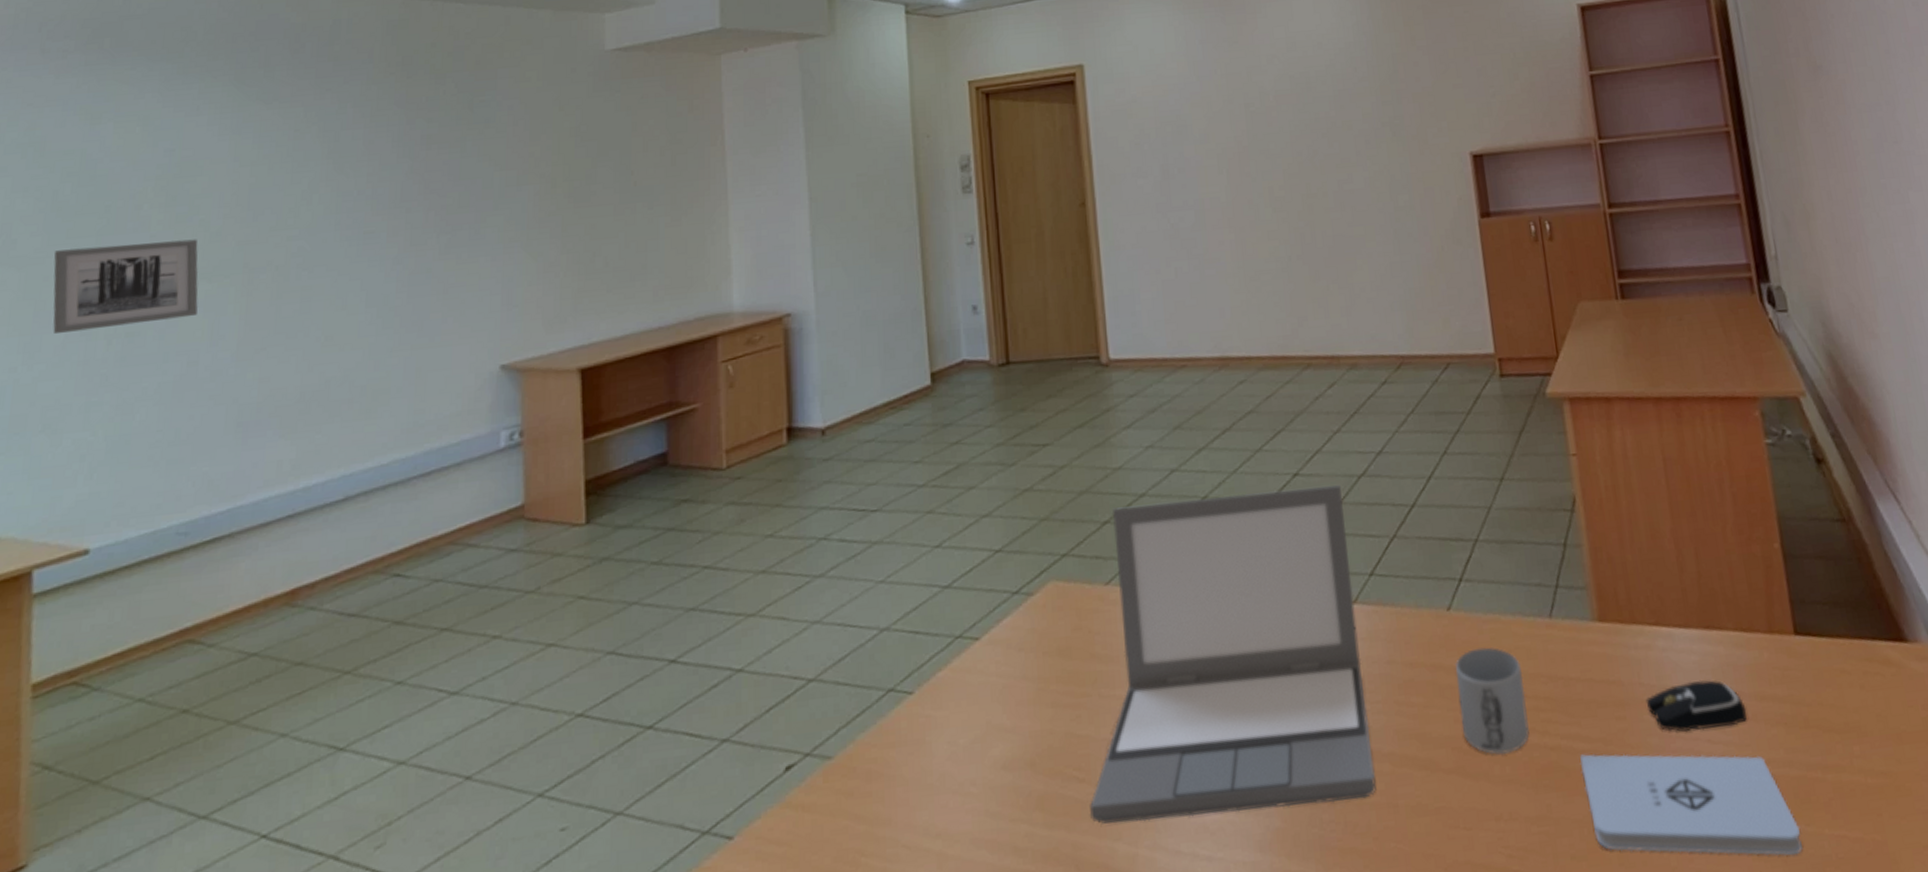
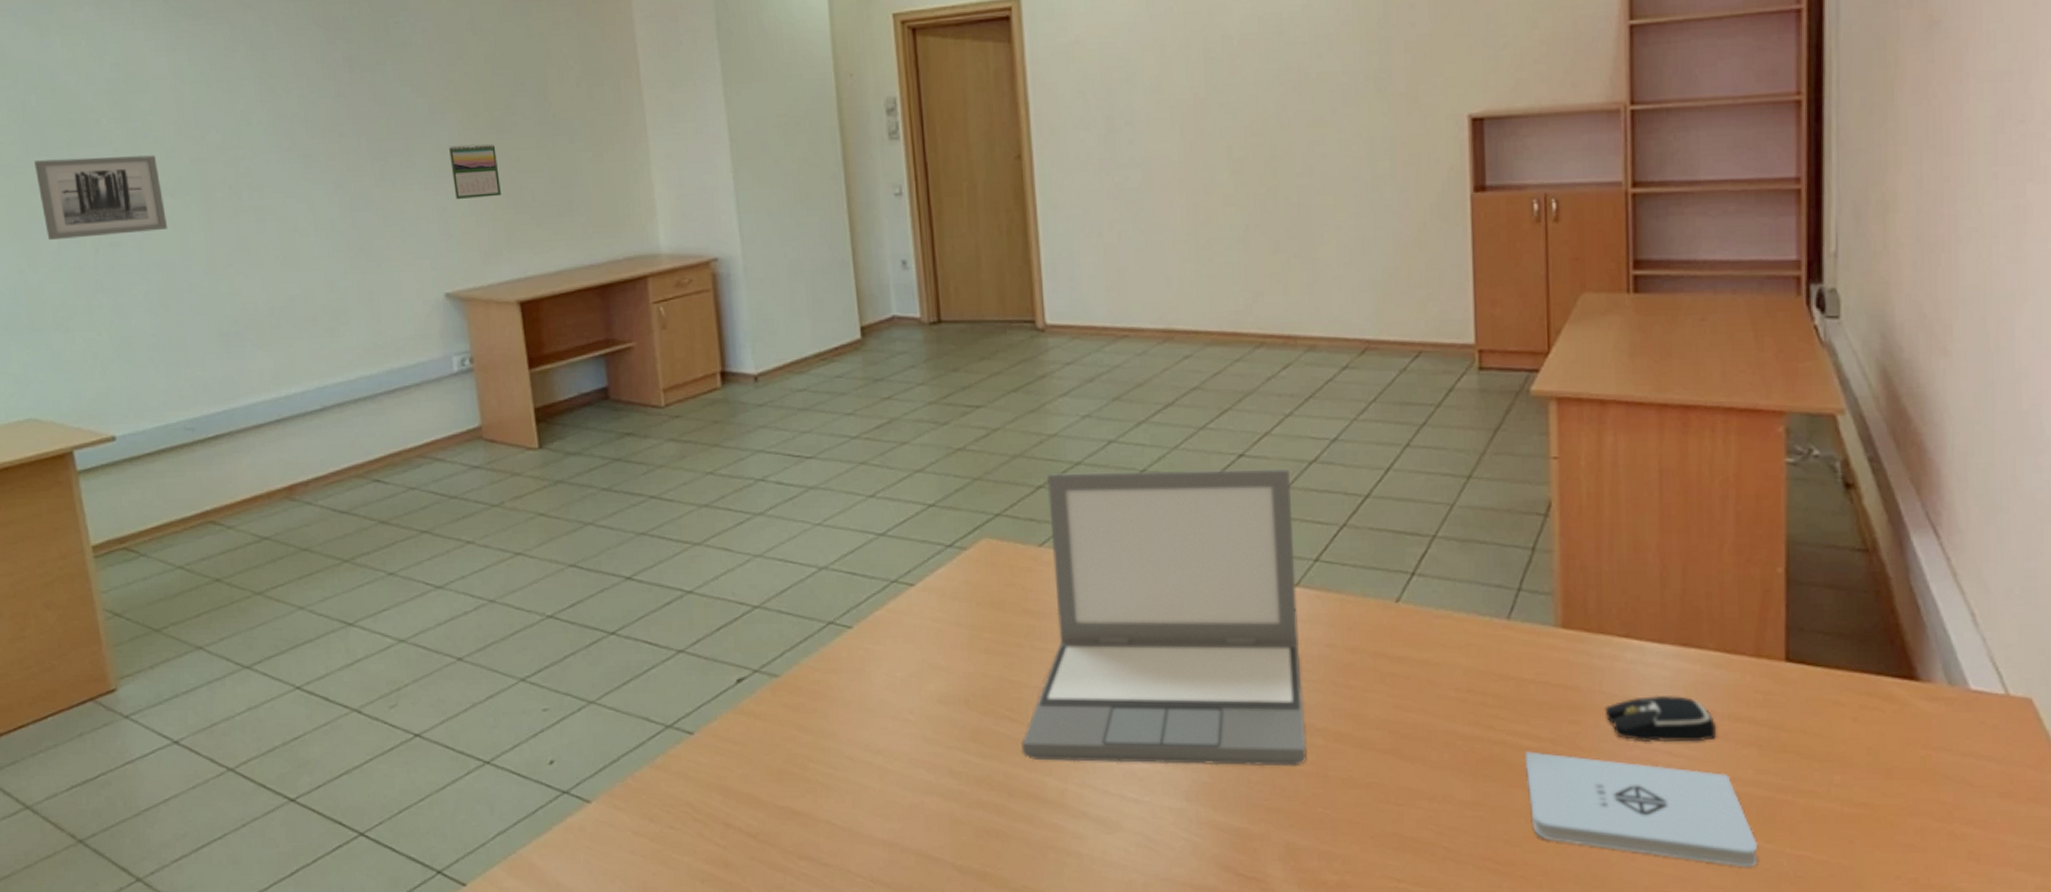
calendar: none [522,212,573,270] -> present [449,143,501,200]
mug: present [1454,647,1529,755] -> none [1399,641,1473,742]

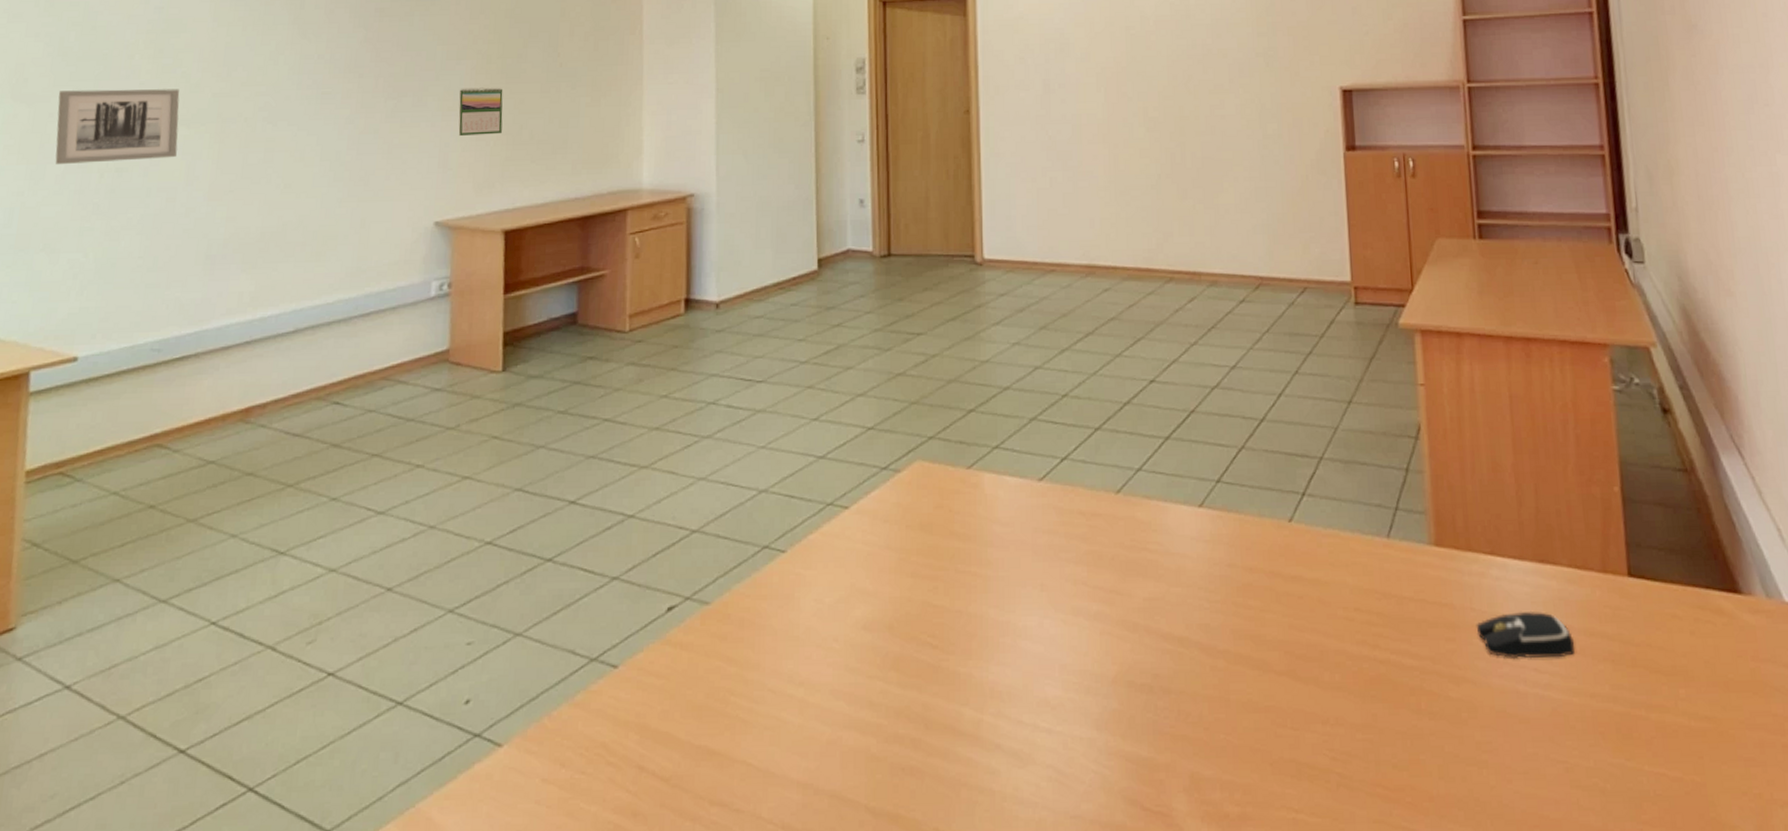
laptop: present [1021,469,1307,767] -> none [940,394,1210,691]
notepad: present [1524,751,1759,868] -> none [1407,670,1621,788]

